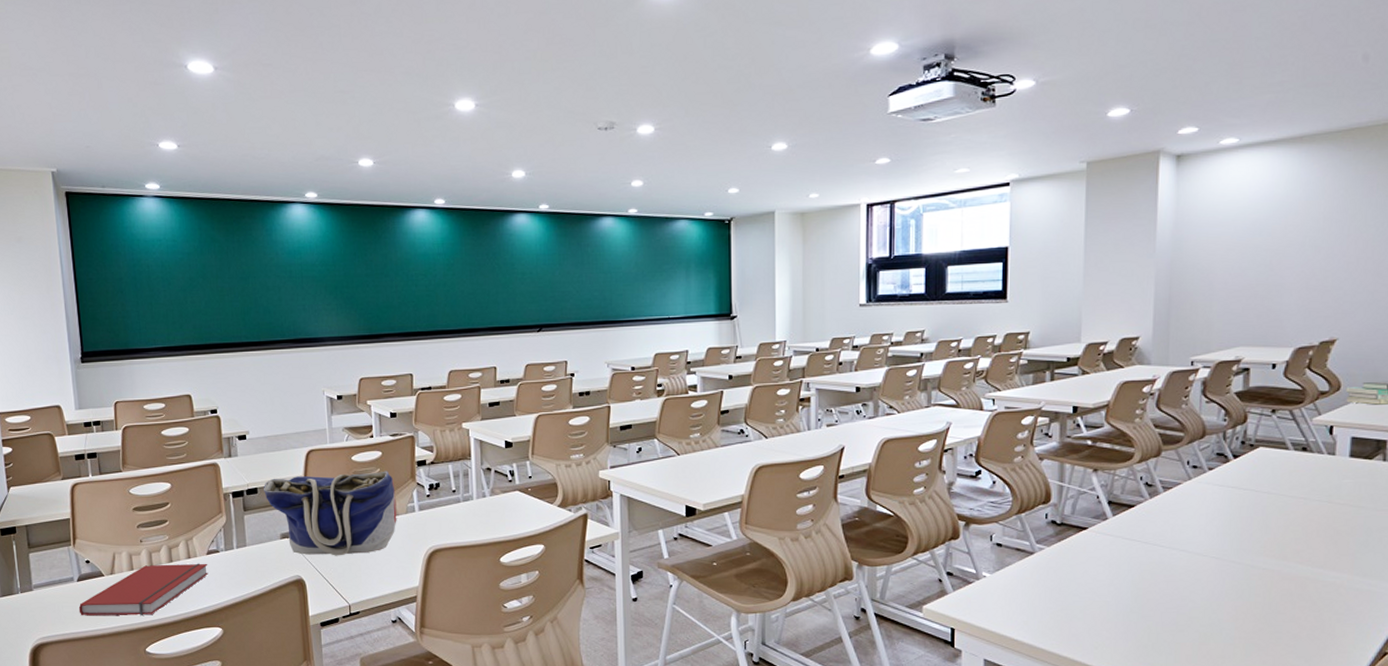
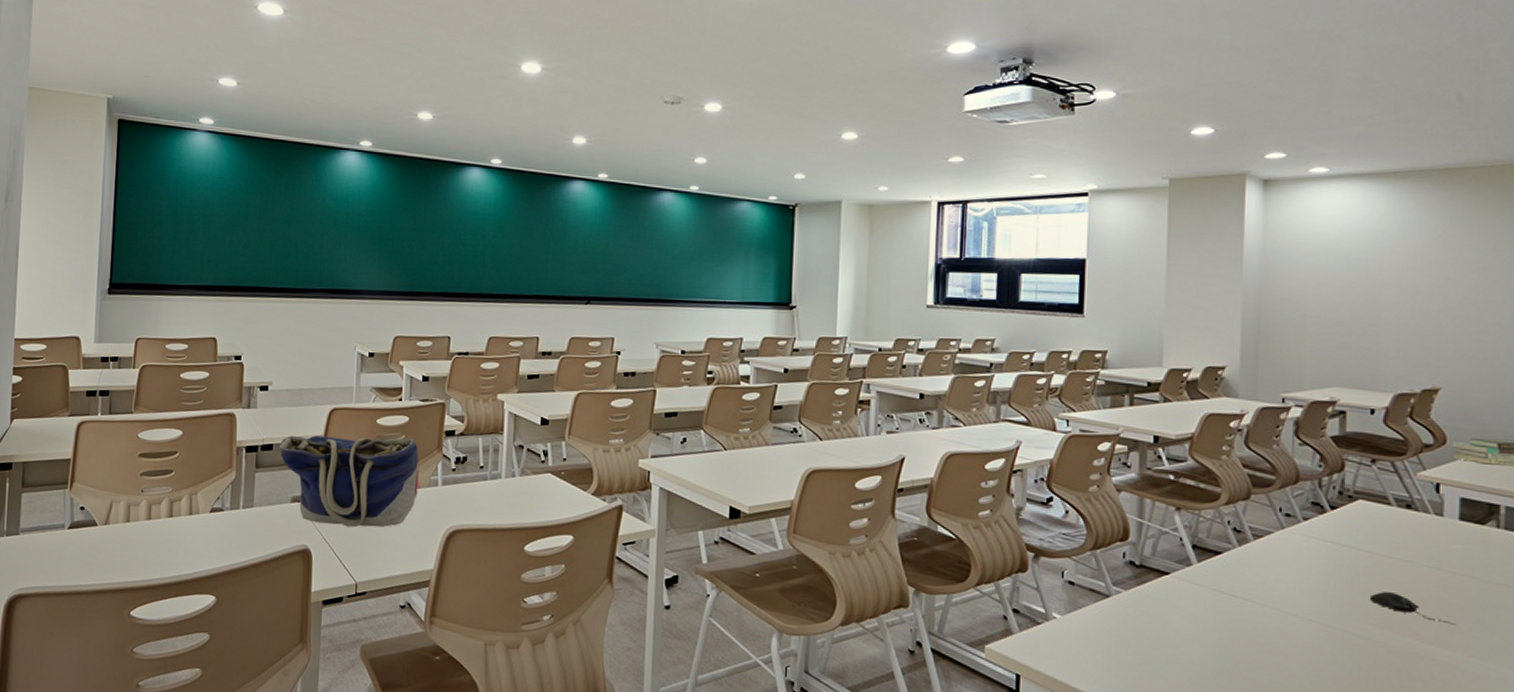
book: present [78,563,209,616] -> none [64,518,210,574]
computer mouse: none [1266,527,1343,550] -> present [1369,592,1456,625]

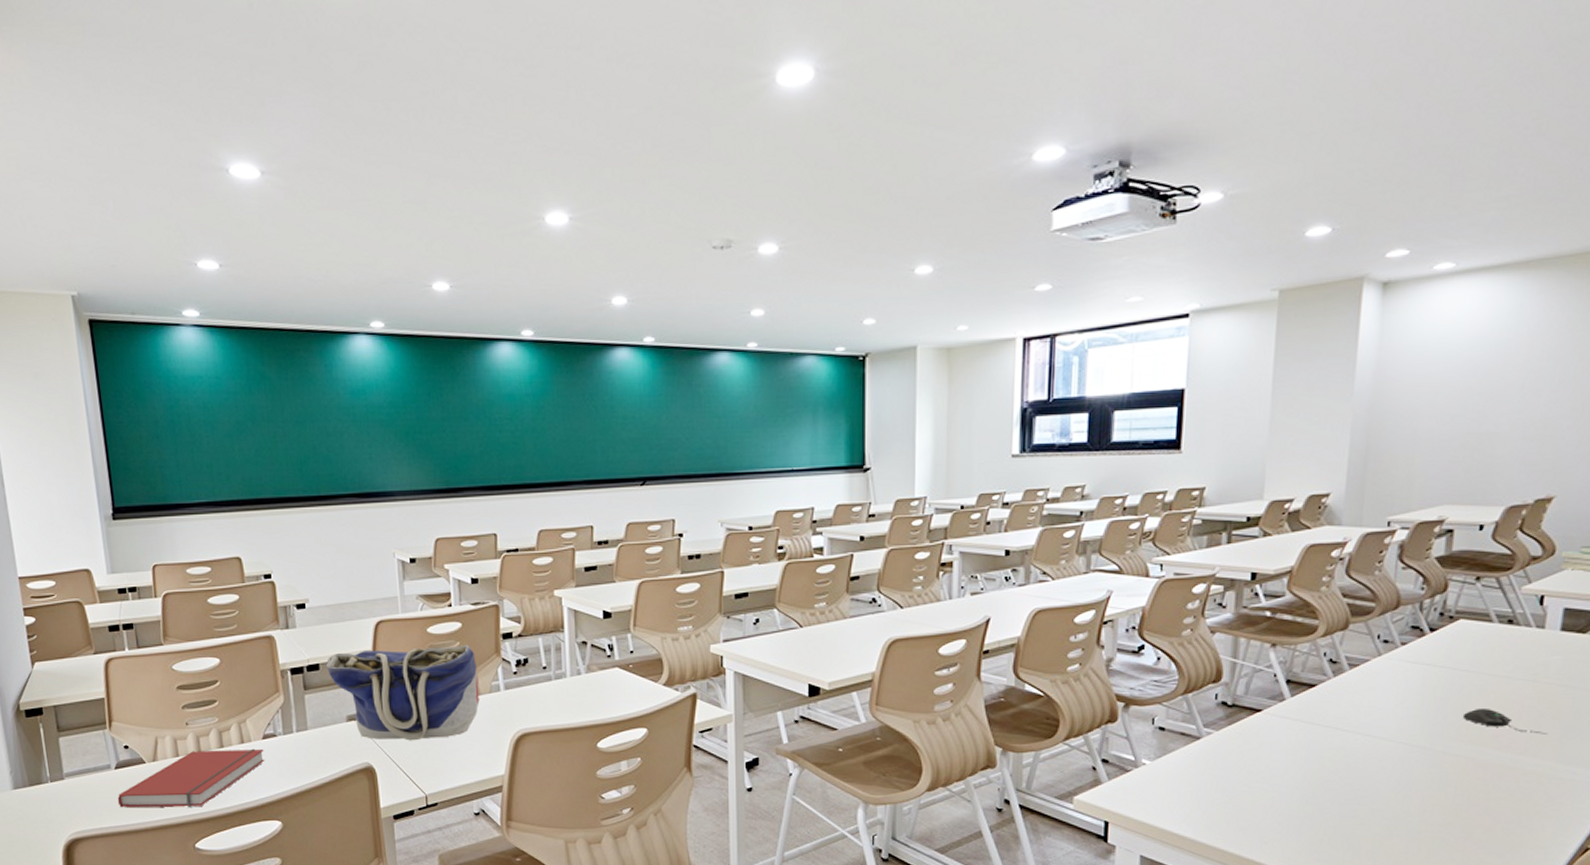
book: none [64,518,210,574] -> present [117,749,265,808]

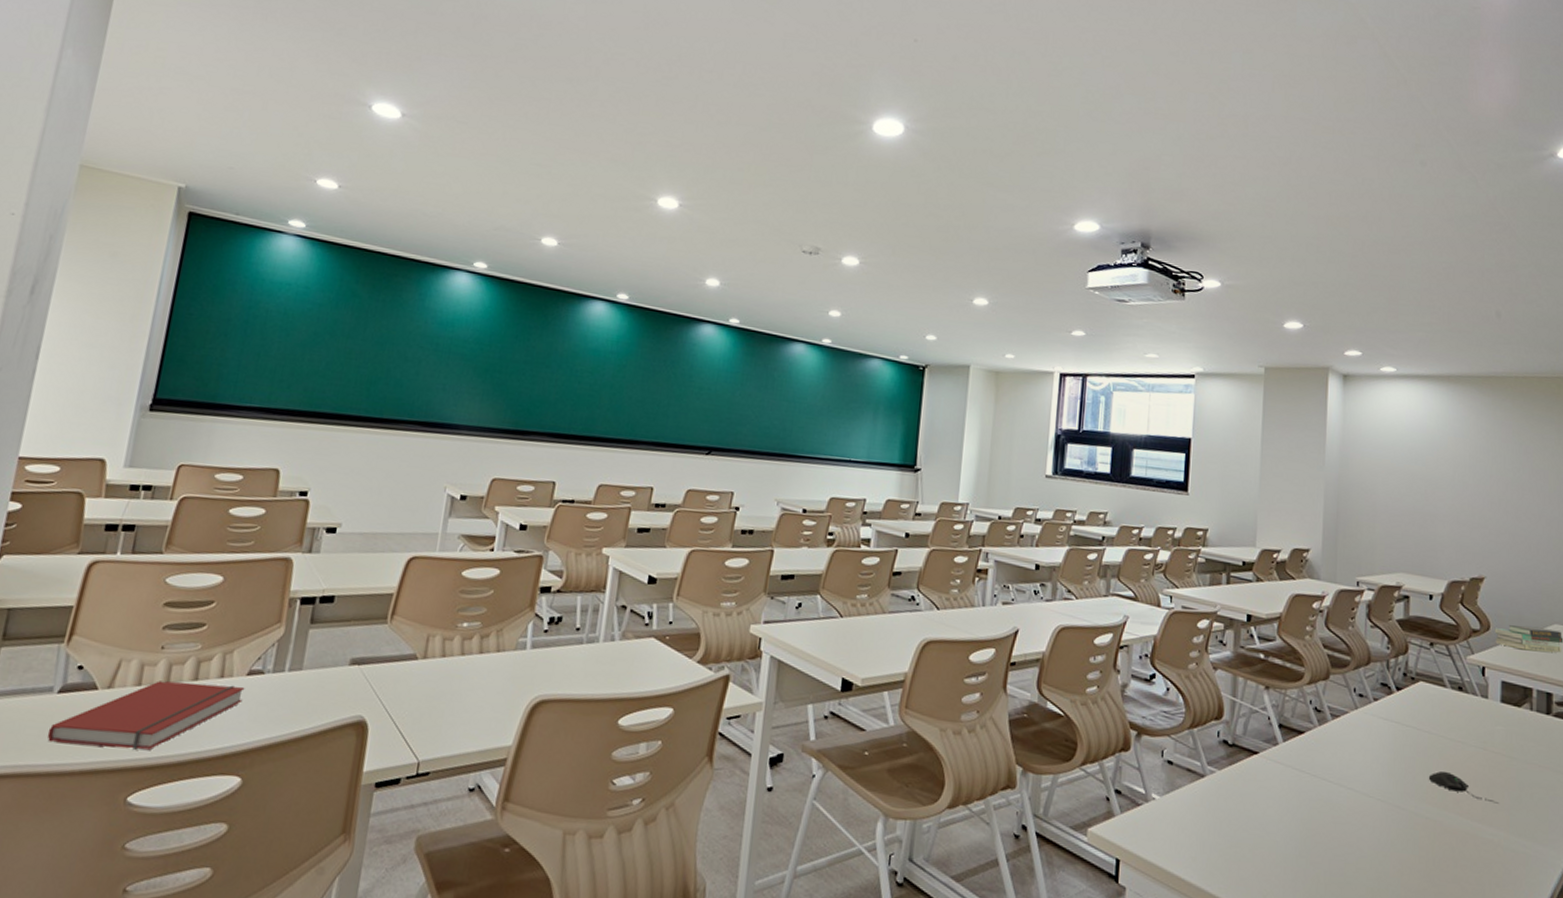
tote bag: present [326,644,480,741] -> none [342,586,508,696]

